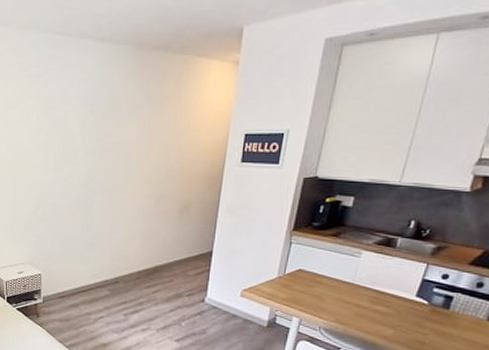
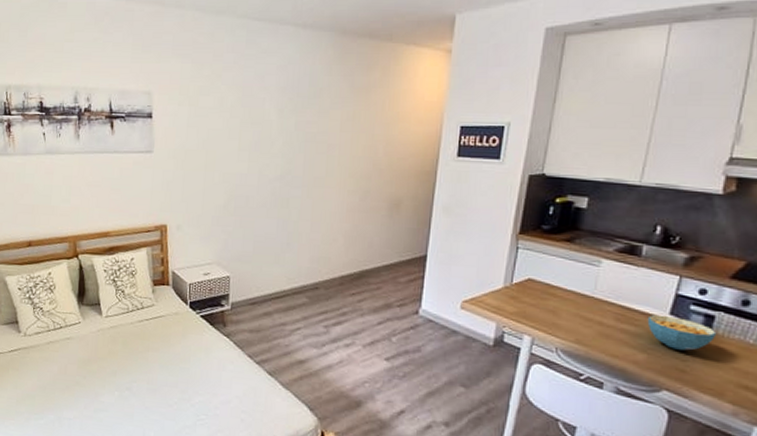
cereal bowl: none [396,297,454,326] -> present [647,314,717,351]

